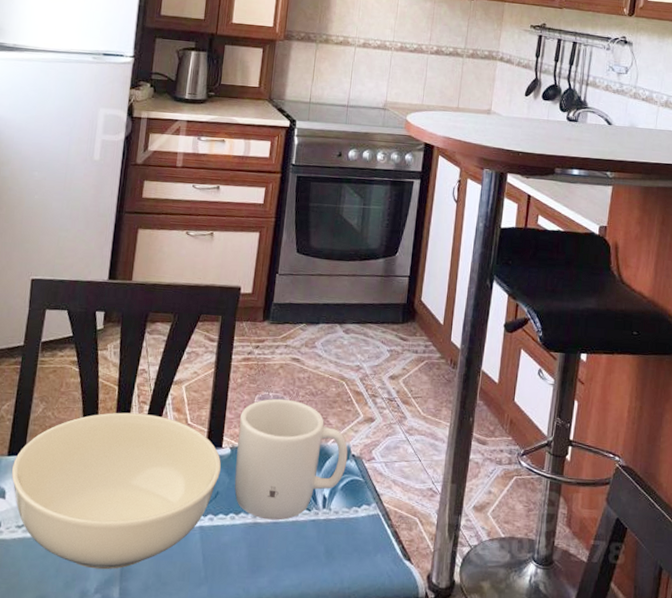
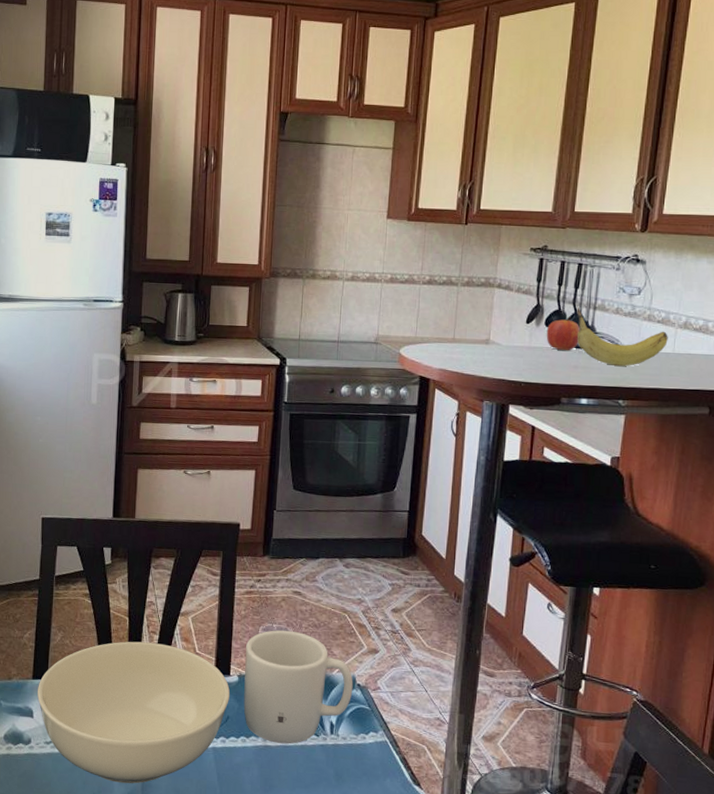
fruit: none [543,91,574,124] -> present [546,316,581,351]
fruit: none [571,80,651,140] -> present [576,305,668,366]

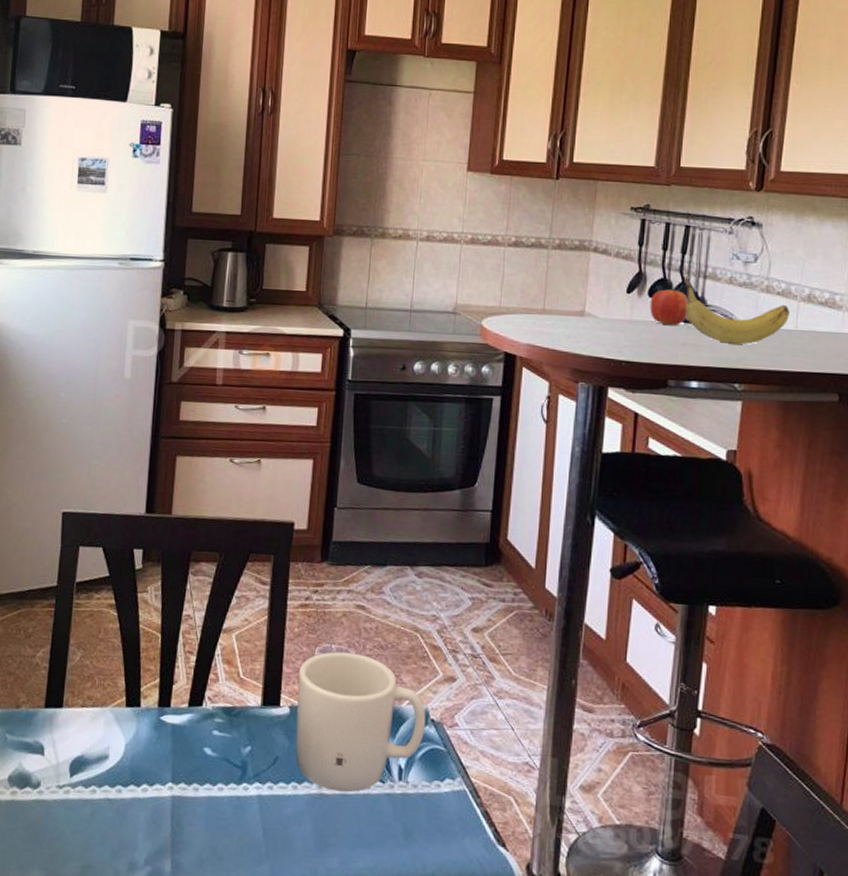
bowl: present [37,641,230,784] -> none [50,663,279,840]

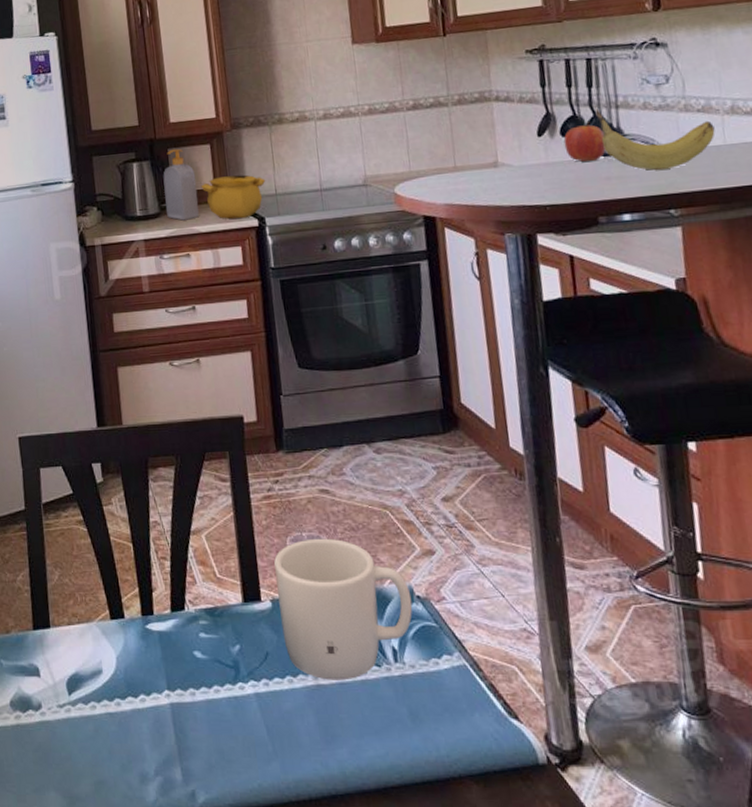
soap bottle: none [254,245,290,319] -> present [163,148,199,221]
cooking pot: none [292,281,358,326] -> present [201,175,266,219]

